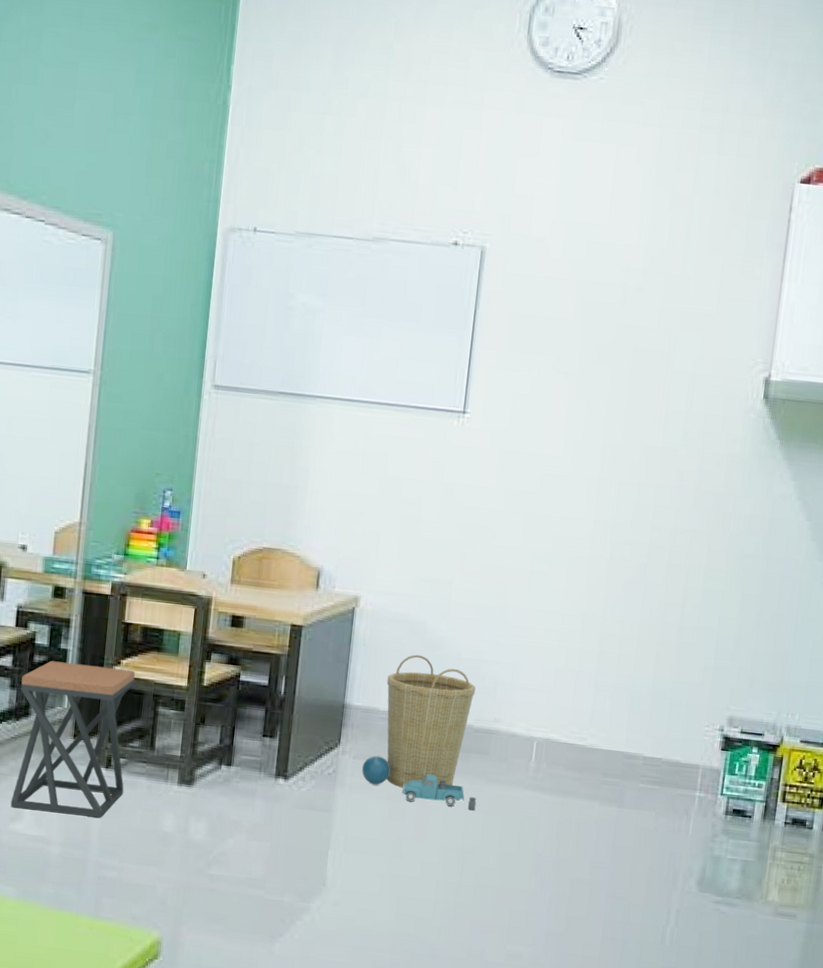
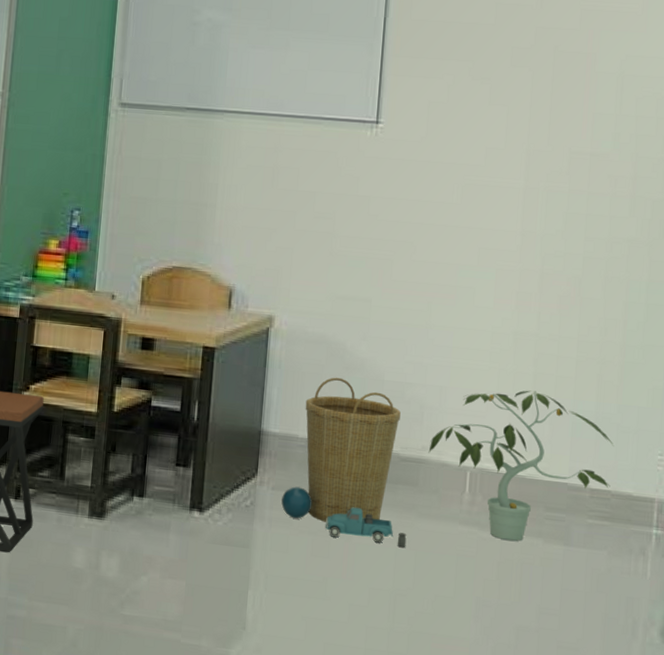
potted plant: none [499,667,667,804] -> present [428,390,614,541]

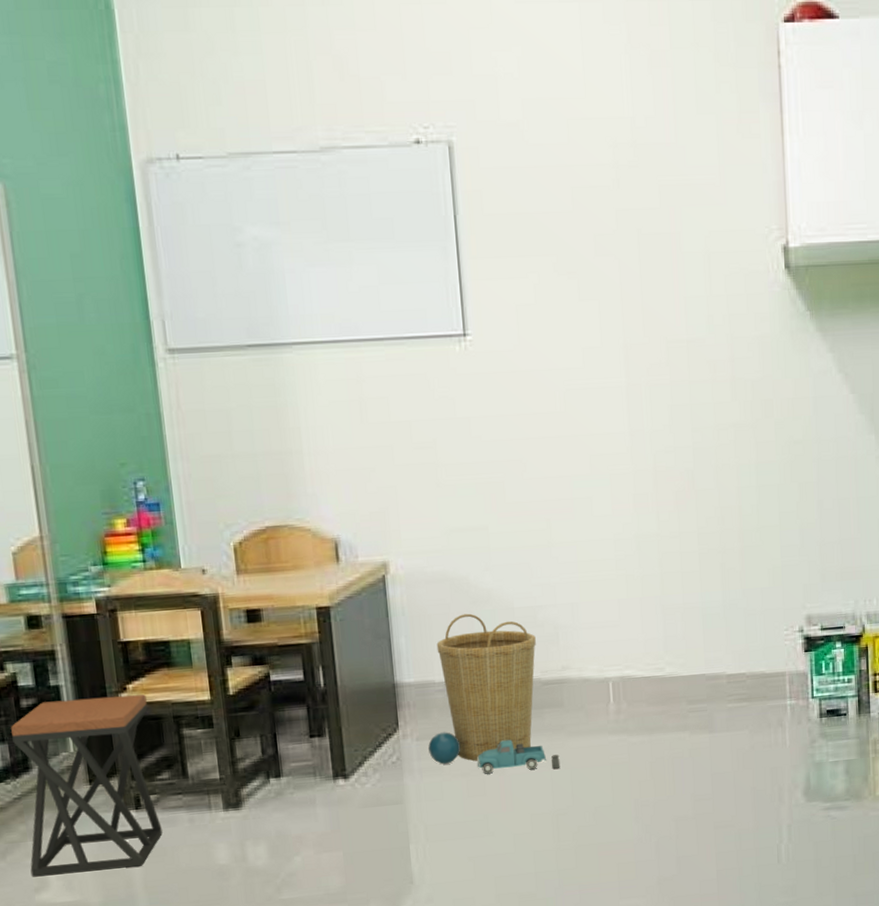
potted plant: present [428,390,614,541] -> none [569,591,745,740]

